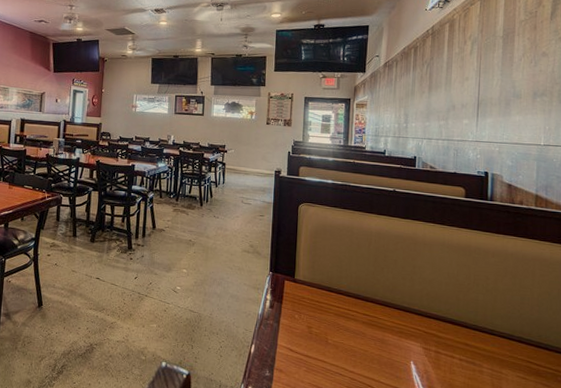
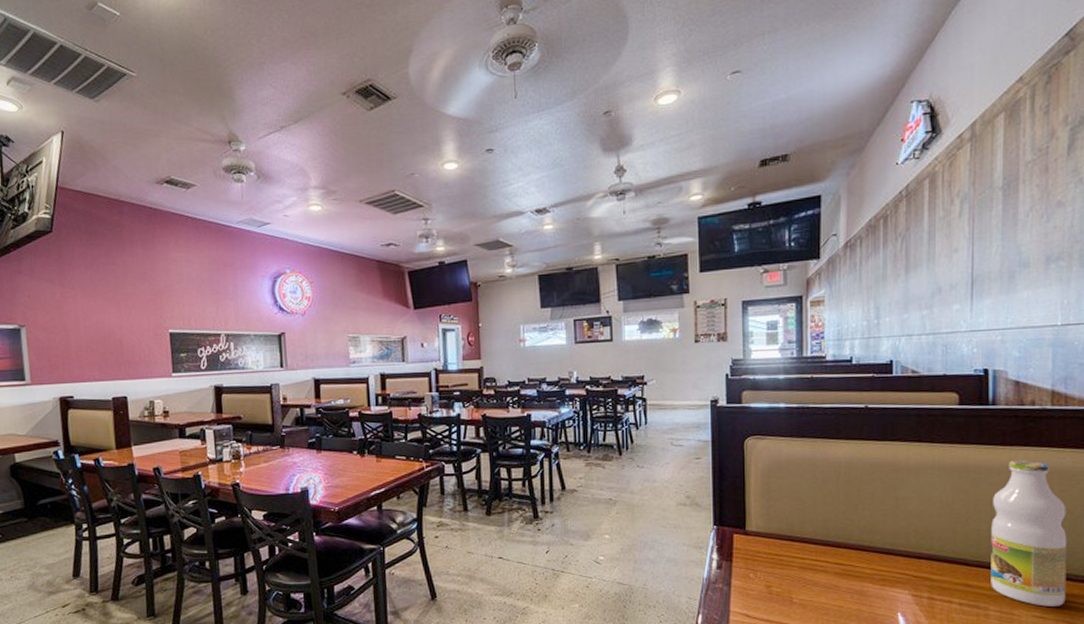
bottle: none [485,246,545,370] -> present [990,460,1067,607]

